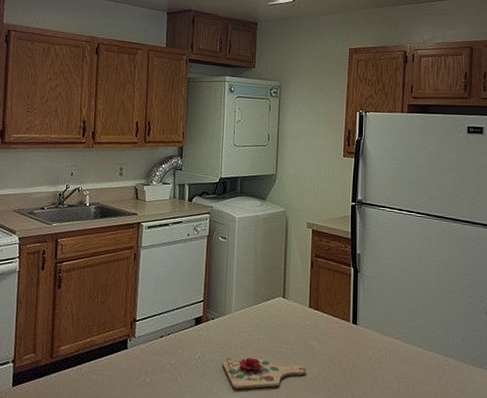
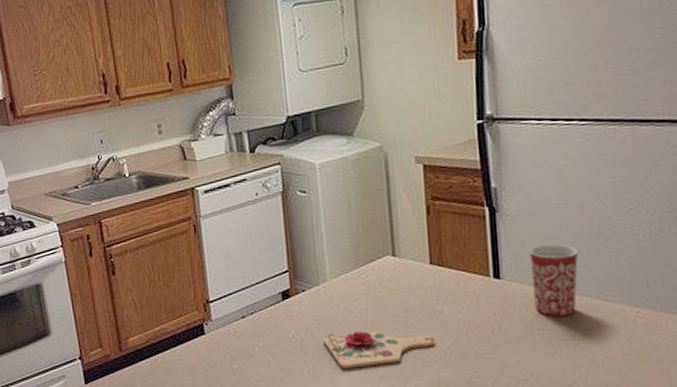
mug: none [377,301,411,359] -> present [528,243,579,317]

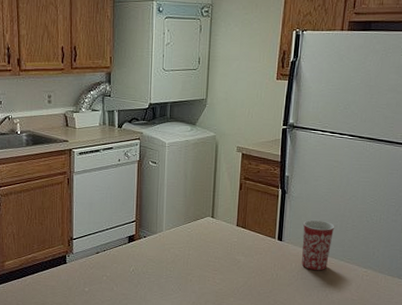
cutting board: present [322,331,435,368] -> none [154,270,232,297]

